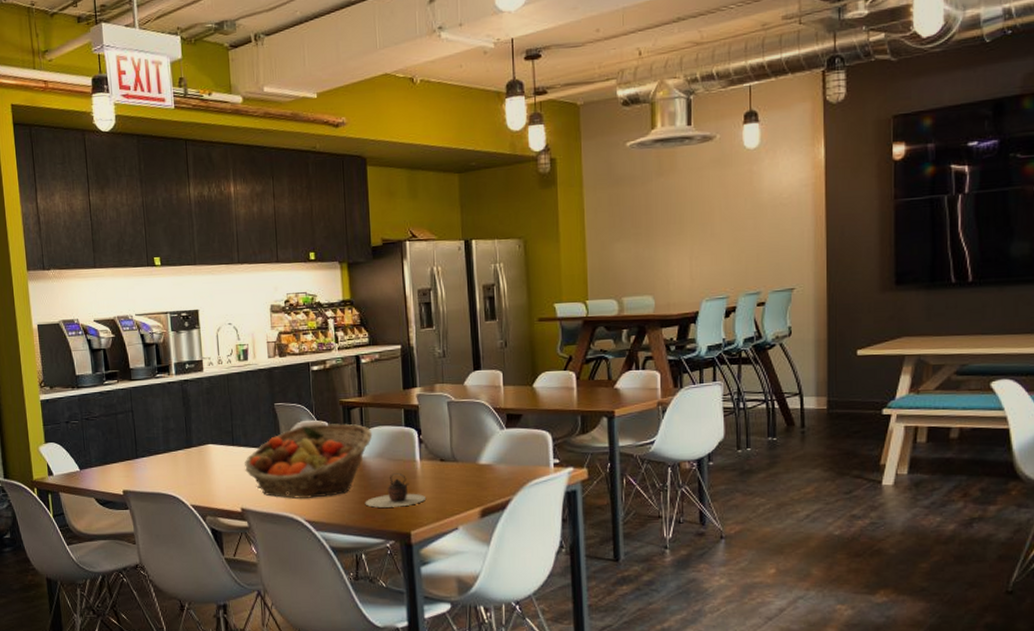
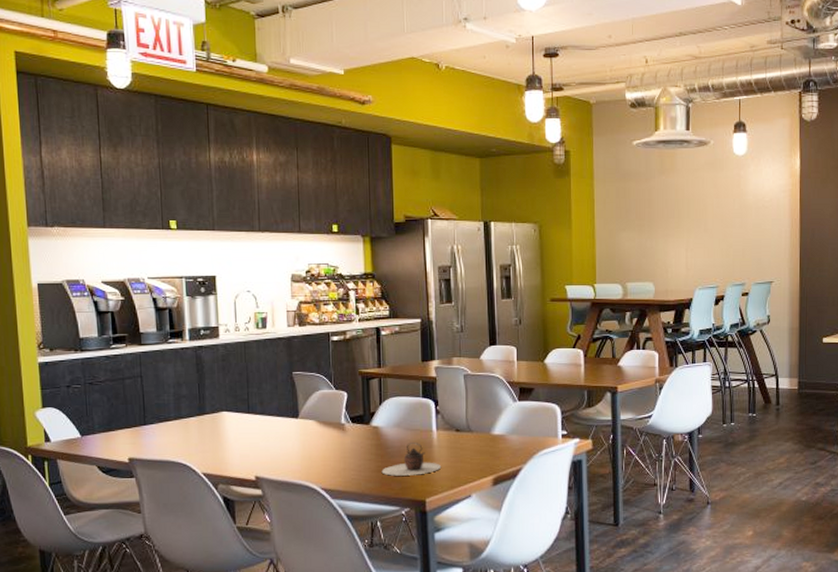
fruit basket: present [245,423,373,499] -> none [260,392,391,467]

